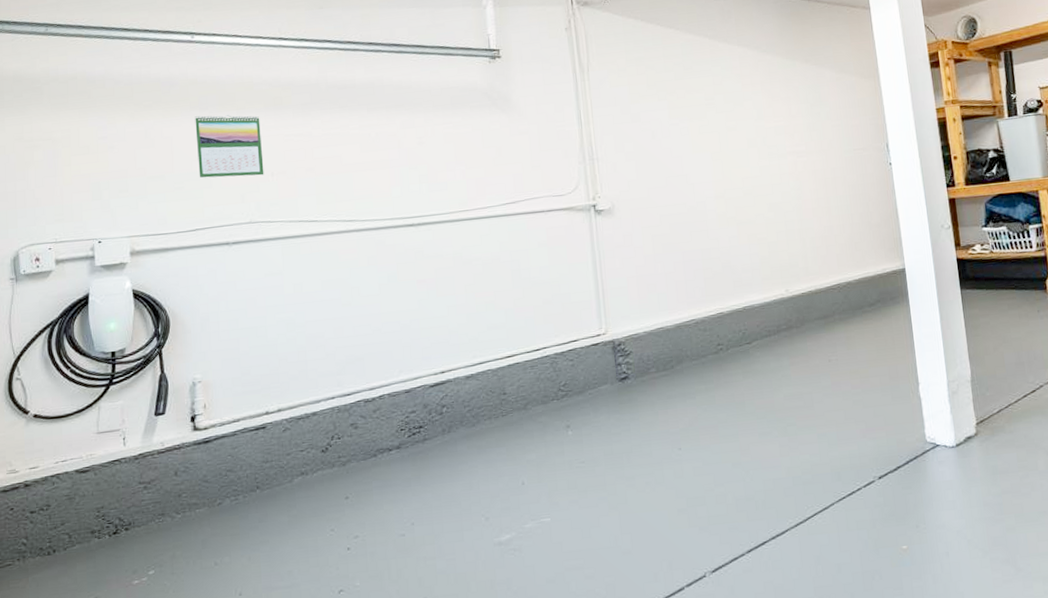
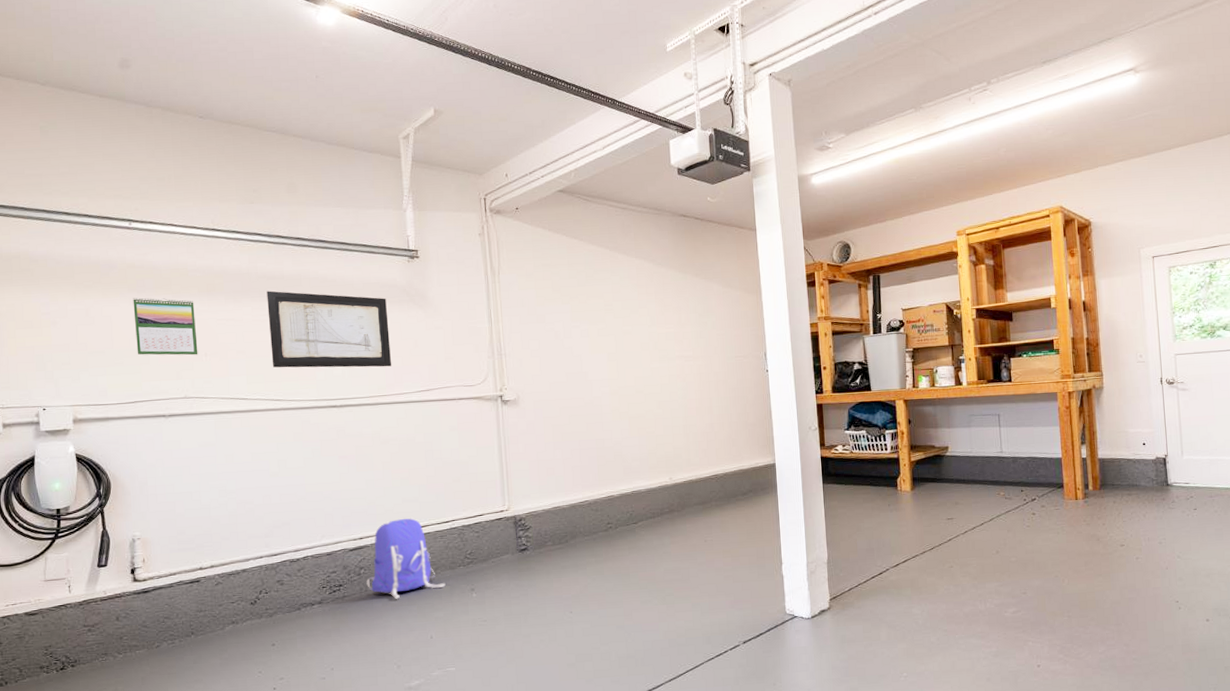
wall art: none [337,101,473,185] -> present [266,291,391,368]
backpack: none [449,346,538,441] -> present [366,517,446,599]

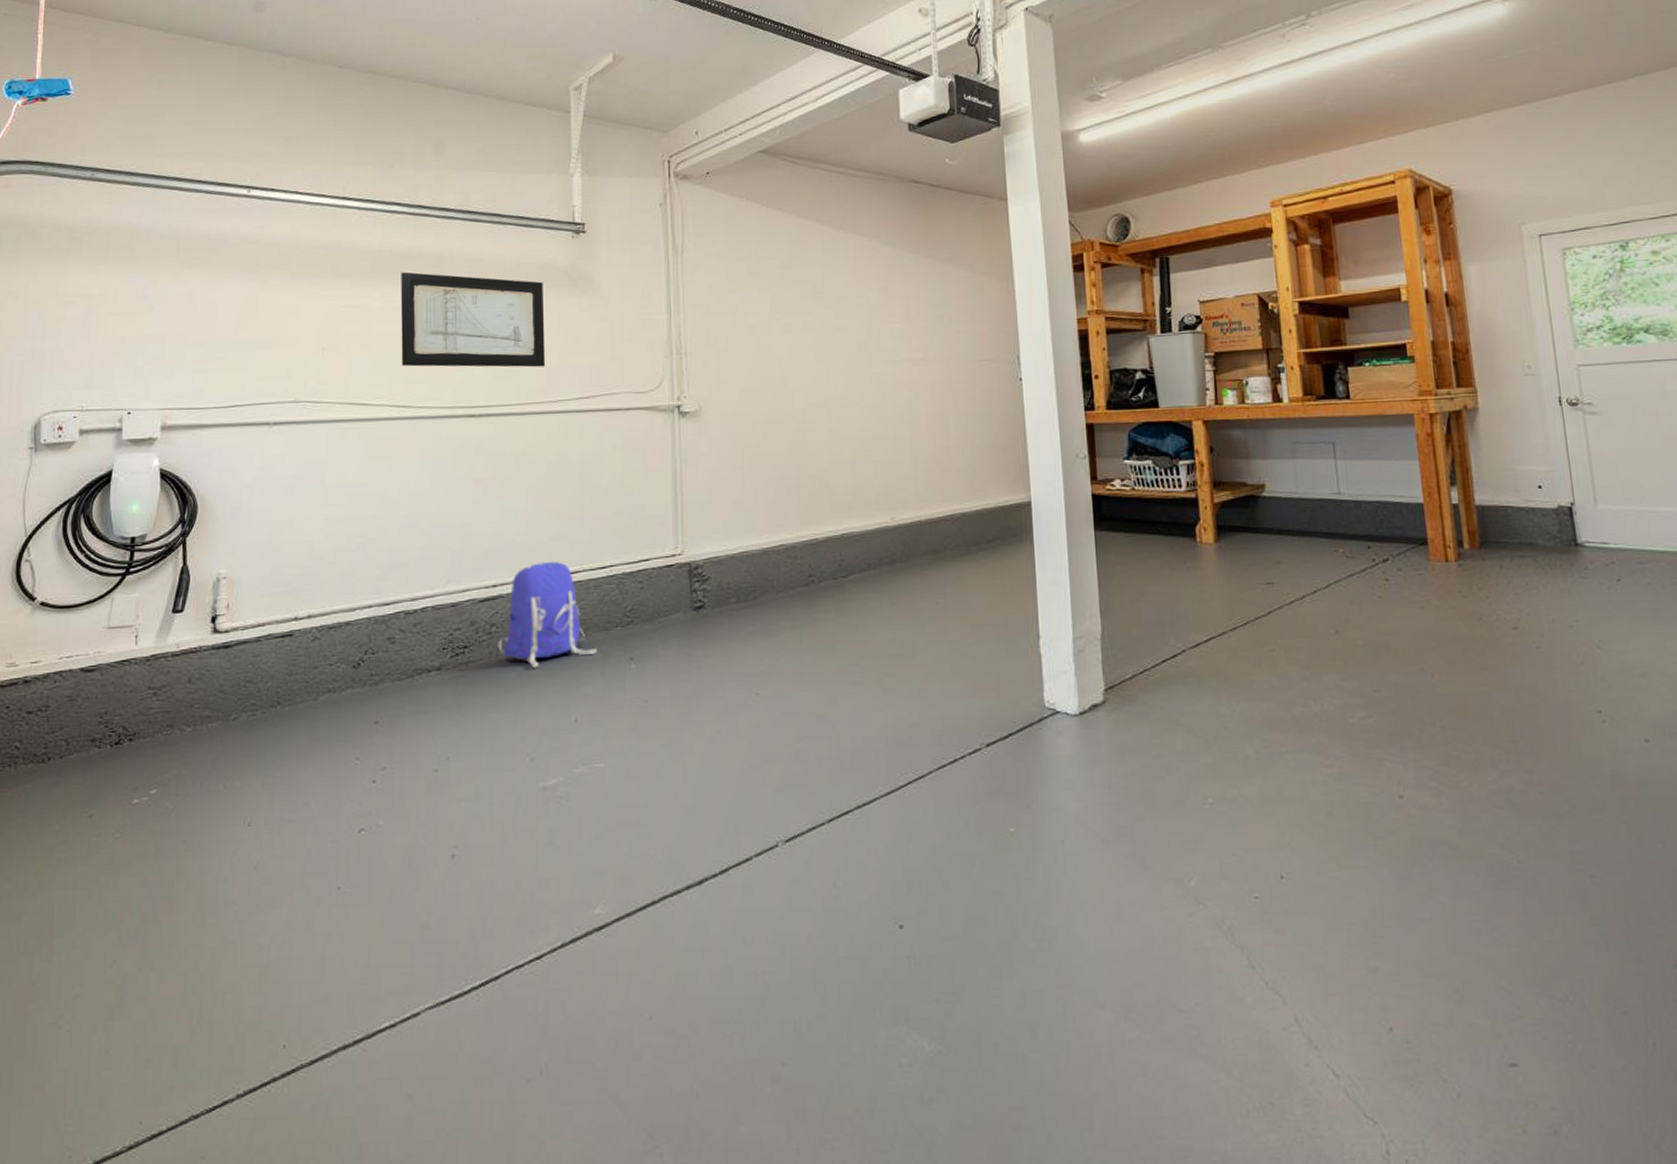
calendar: present [133,297,198,356] -> none [243,279,315,350]

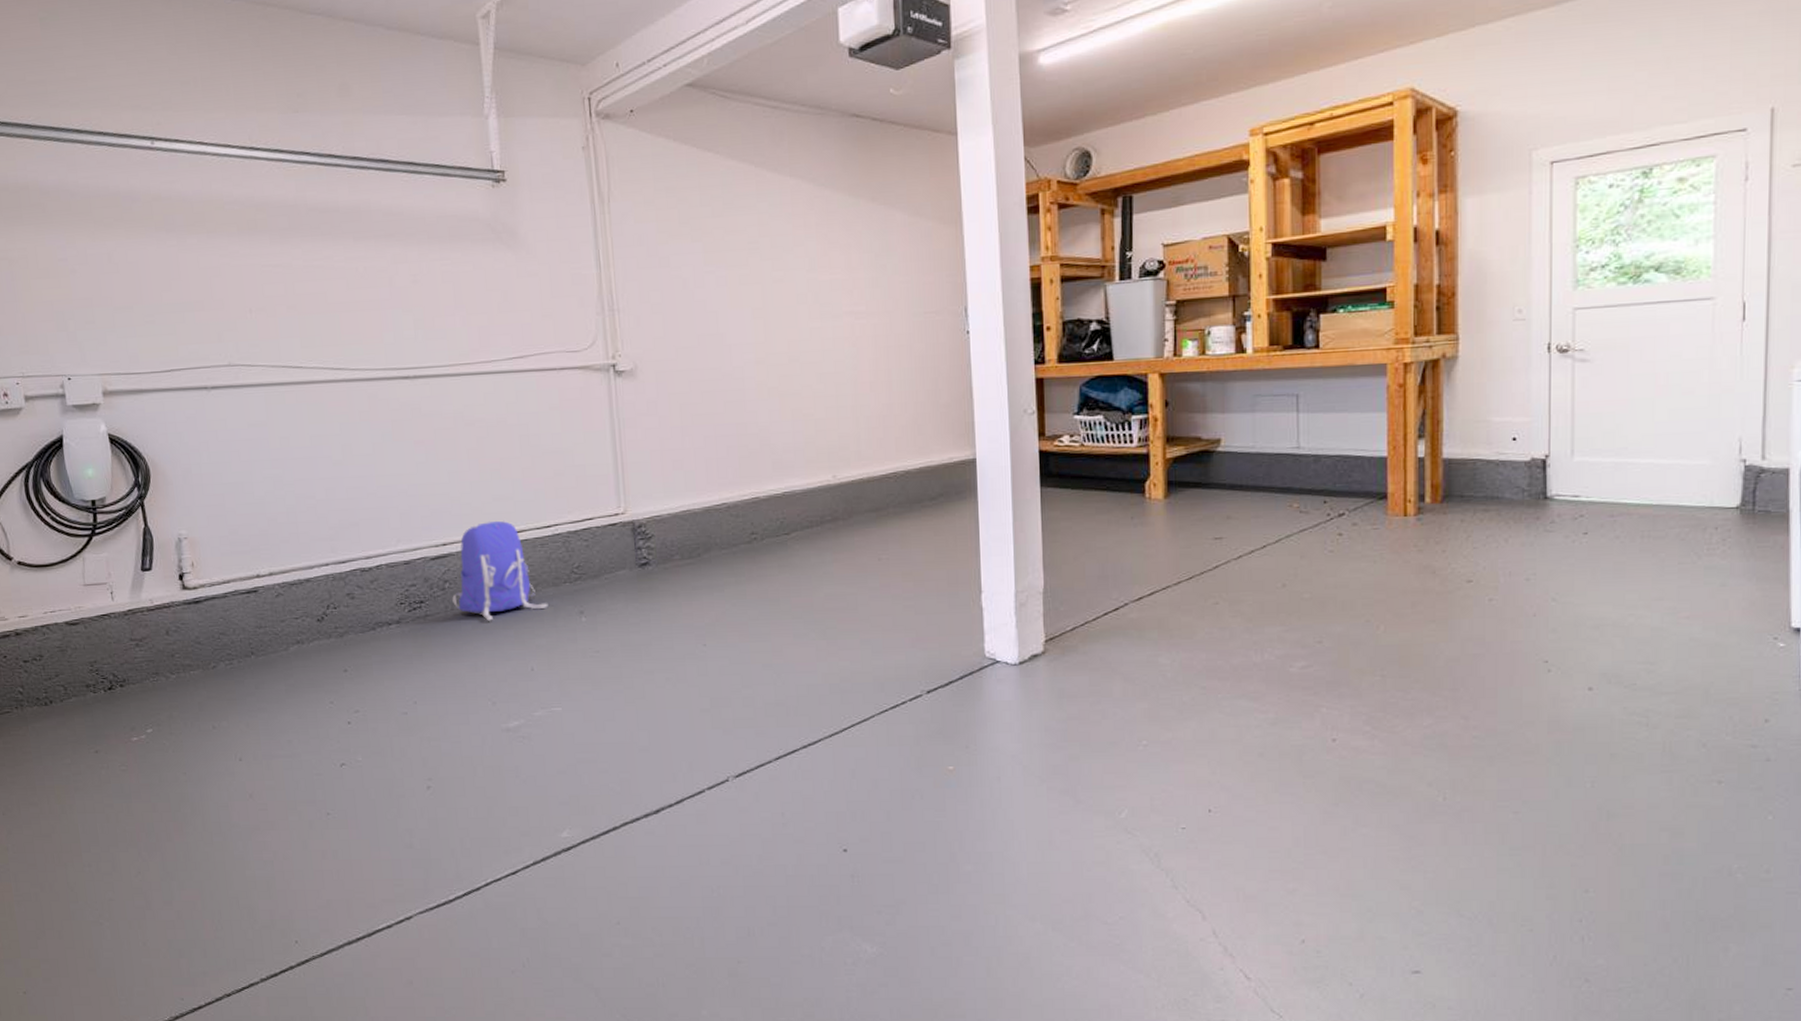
wall art: present [400,272,545,368] -> none [319,227,475,328]

